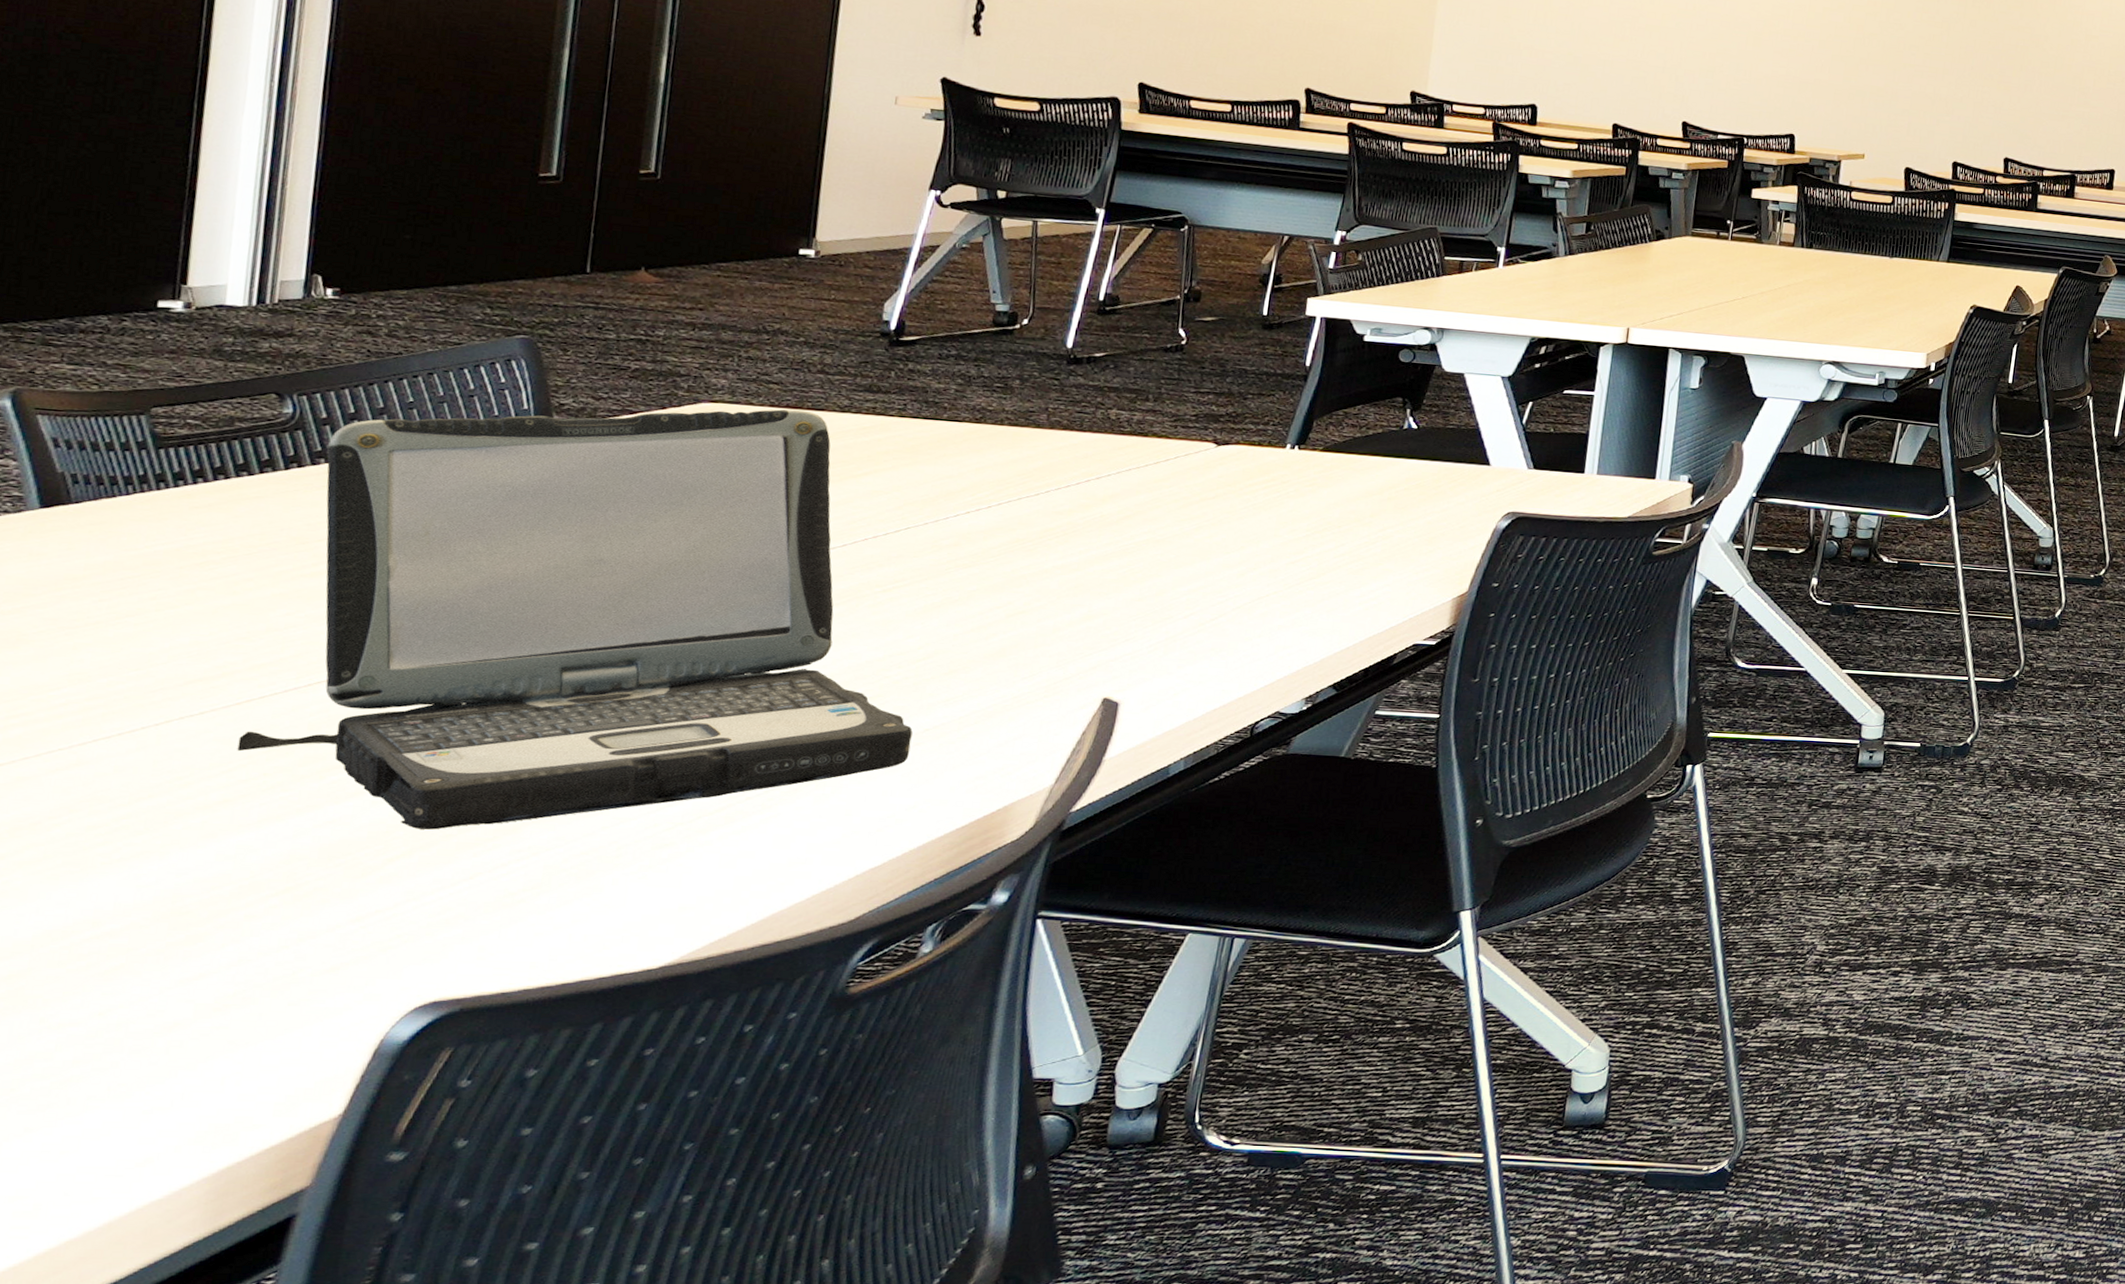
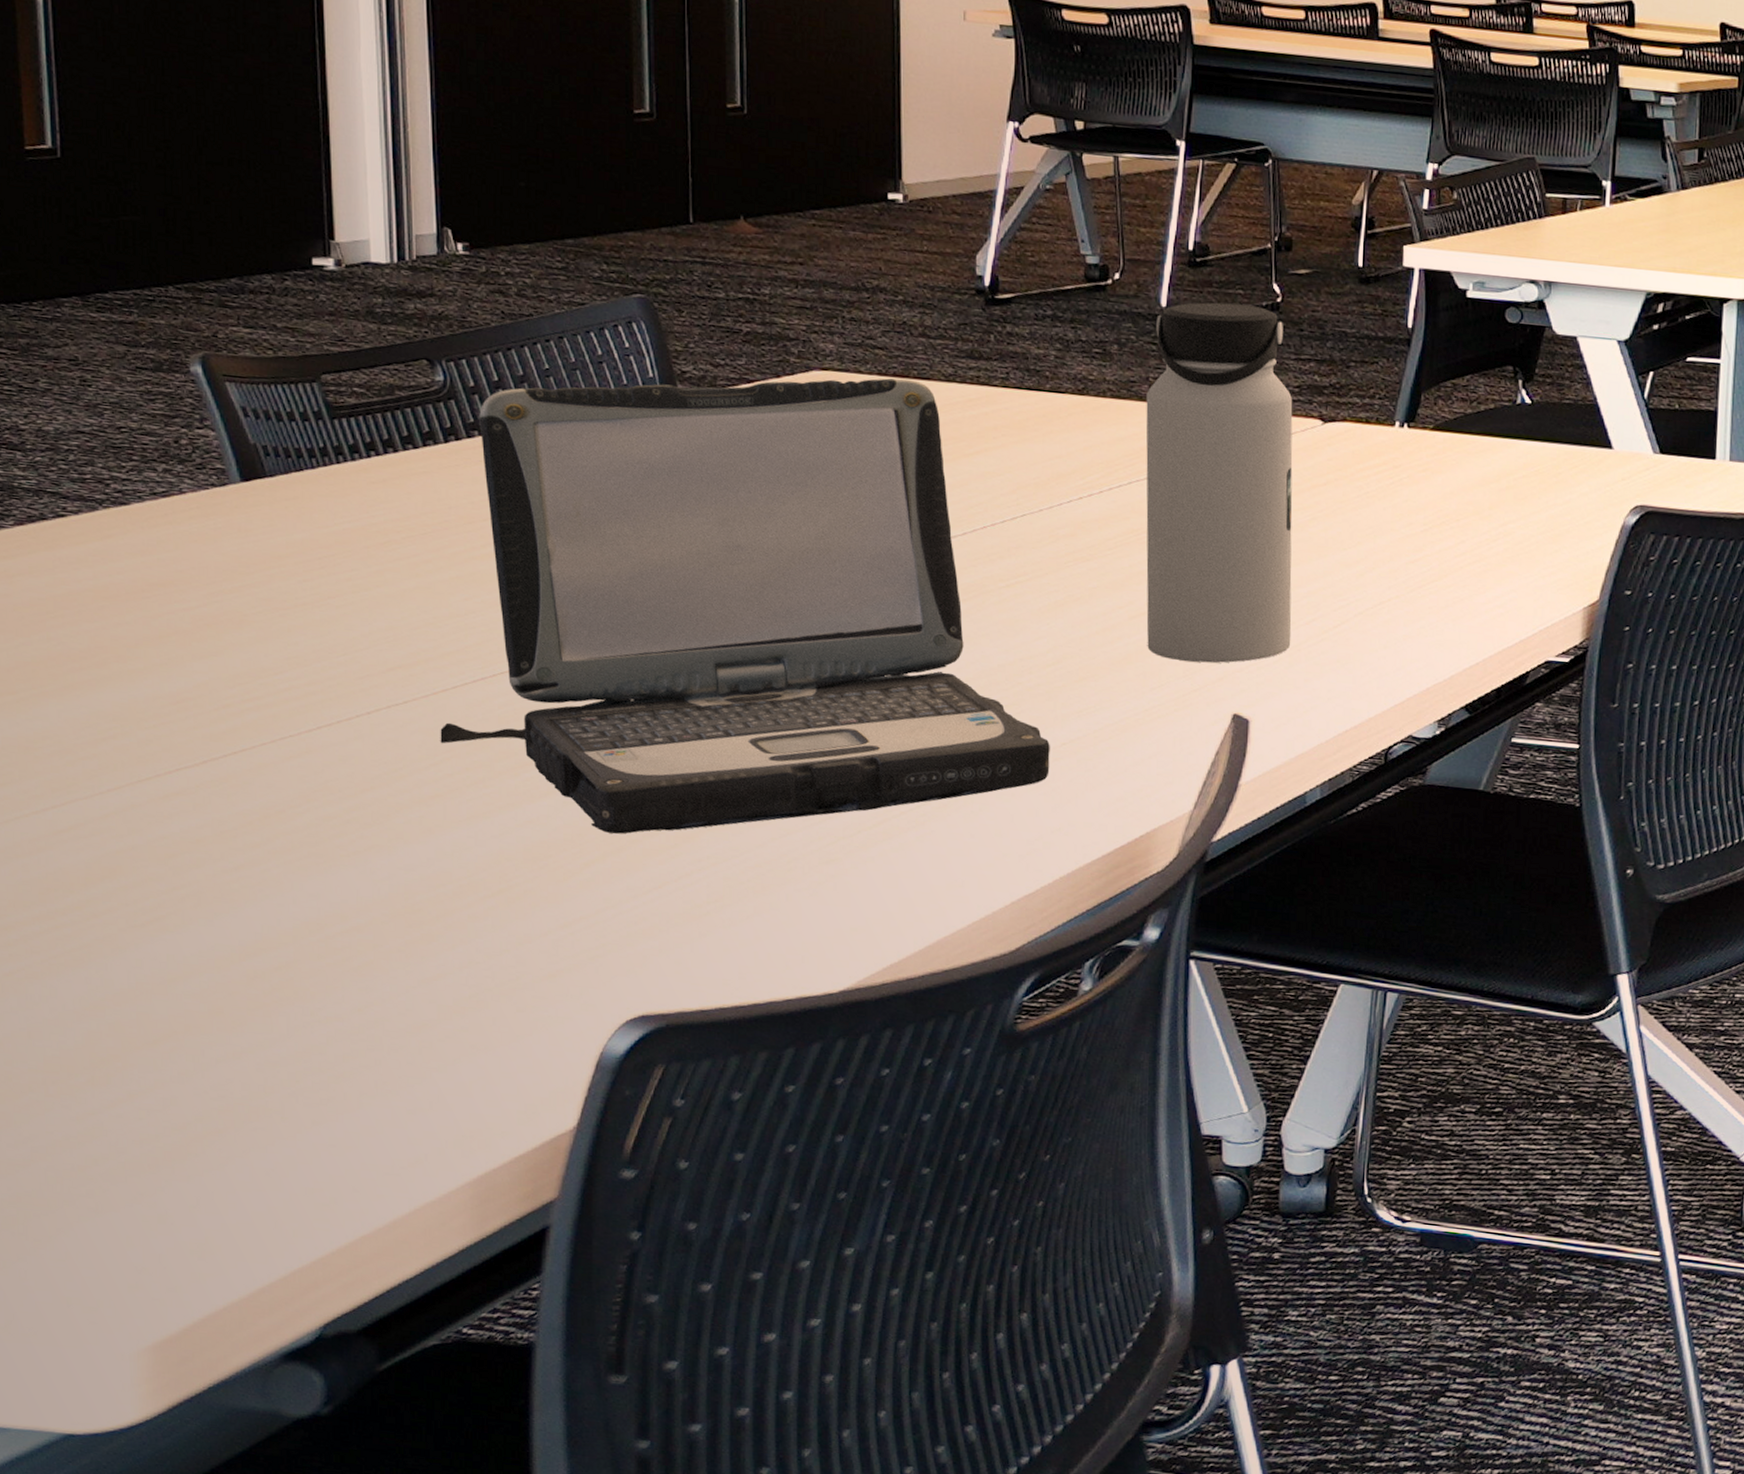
water bottle: none [1022,344,1189,654] -> present [1146,302,1293,663]

